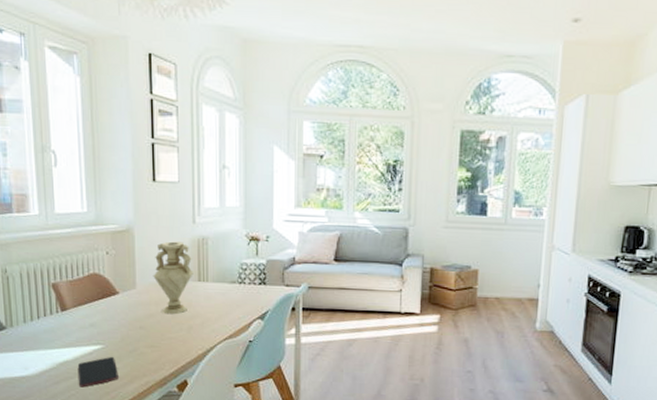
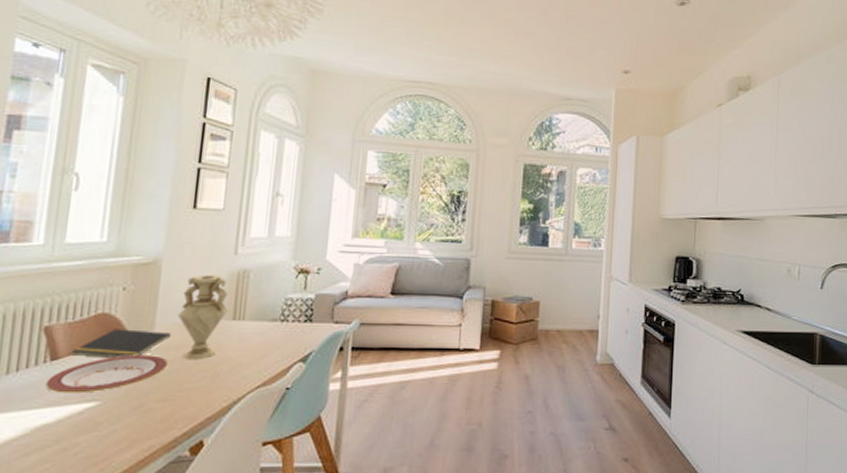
plate: none [61,308,151,338] -> present [45,355,168,394]
notepad: none [76,287,151,311] -> present [71,329,172,358]
smartphone: present [77,356,119,388] -> none [57,415,114,459]

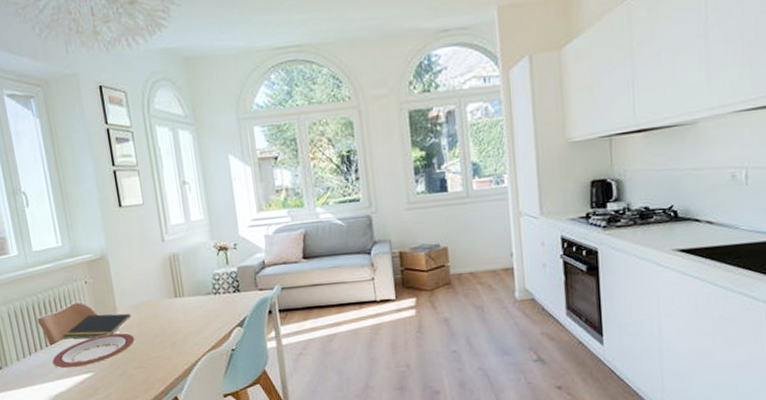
vase: present [177,274,229,360] -> none [131,261,170,334]

